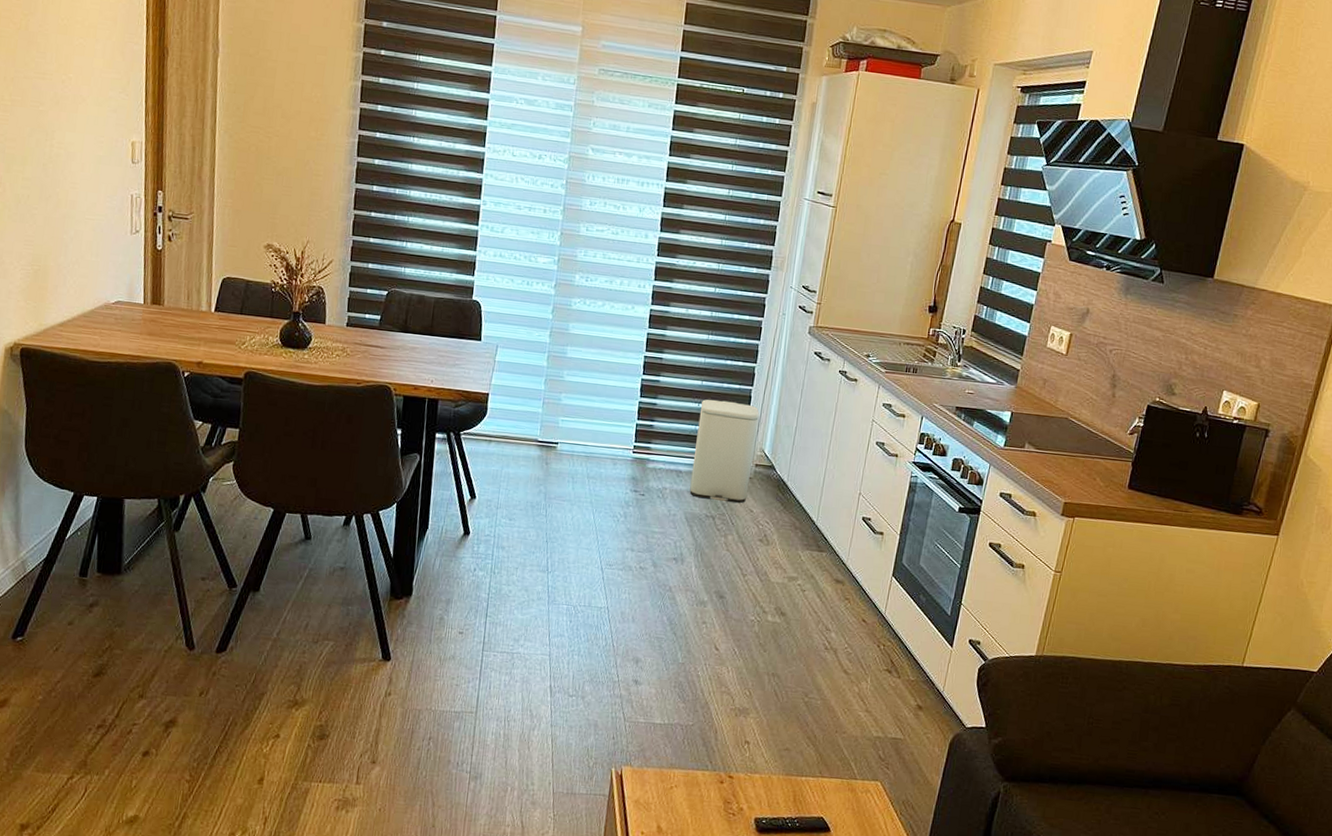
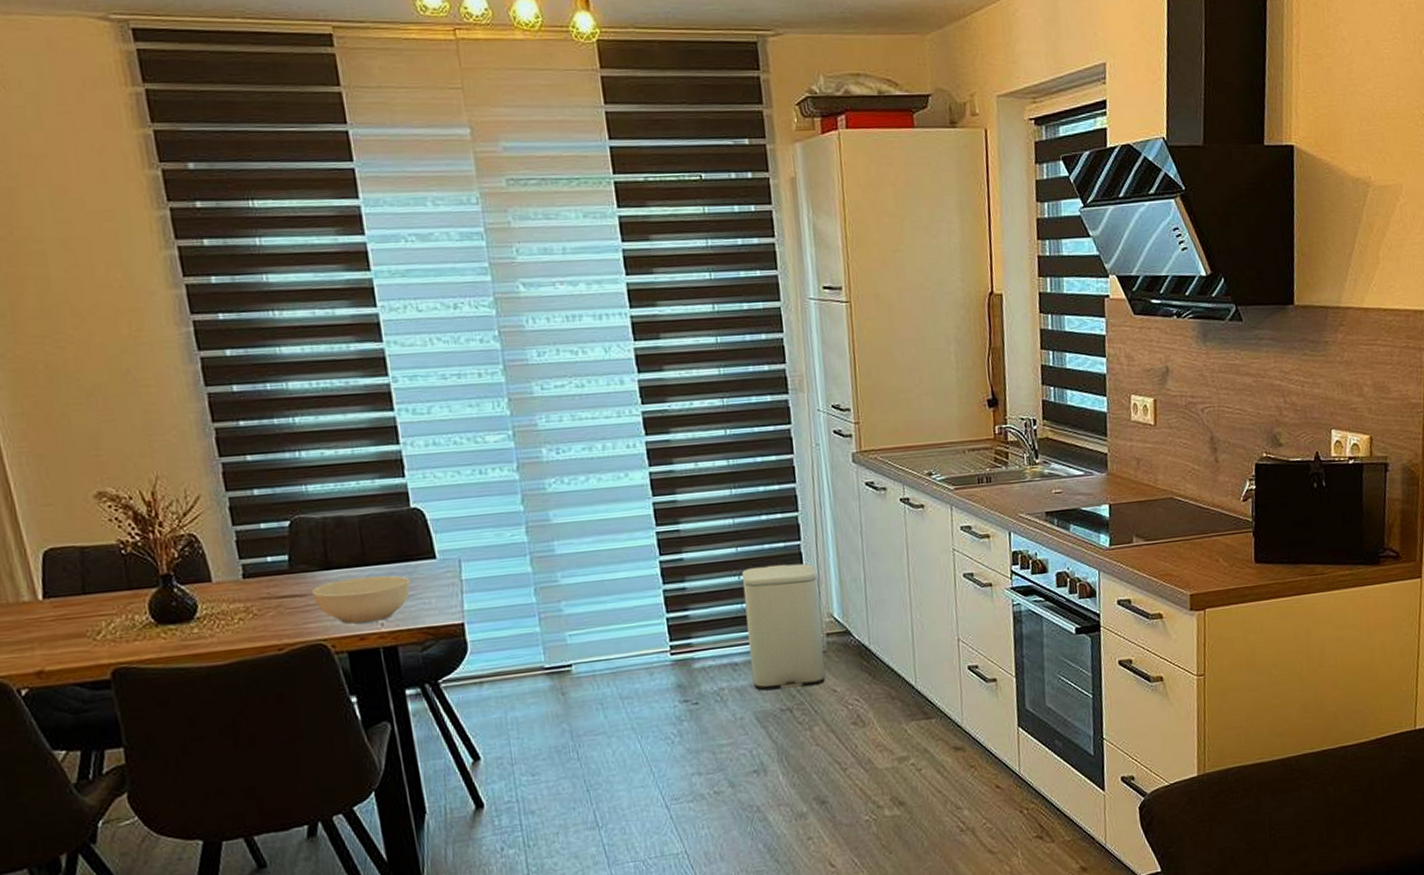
bowl: none [390,342,459,378] -> present [312,575,411,624]

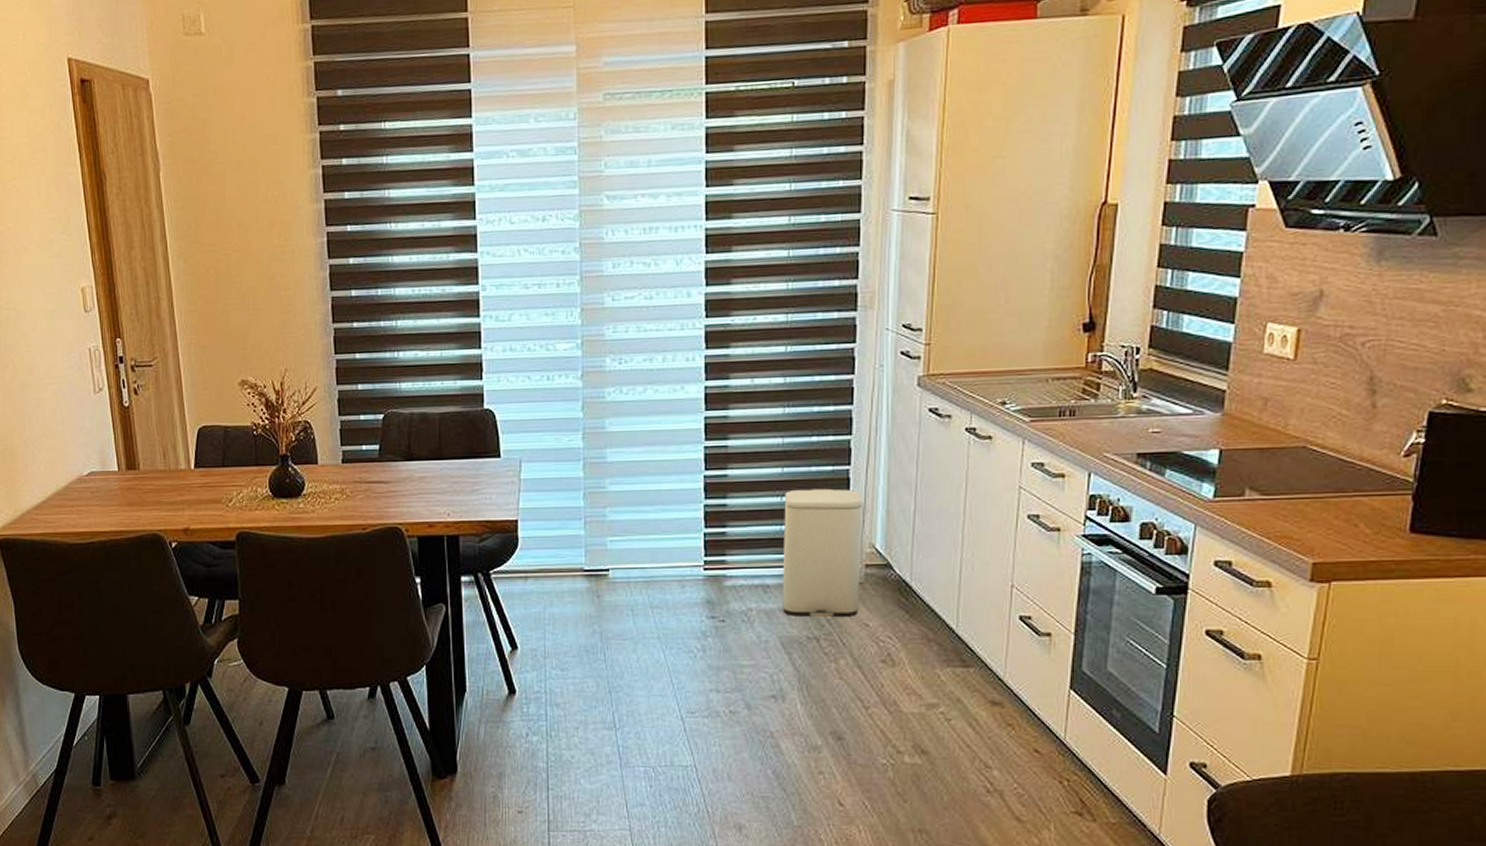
bowl: present [312,575,411,624] -> none [395,470,476,512]

